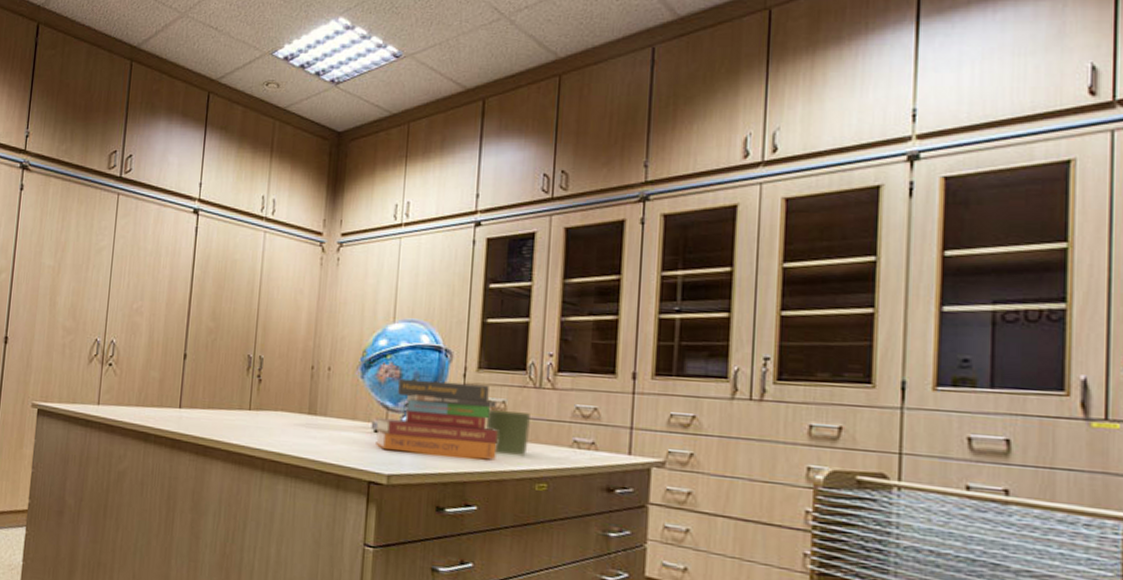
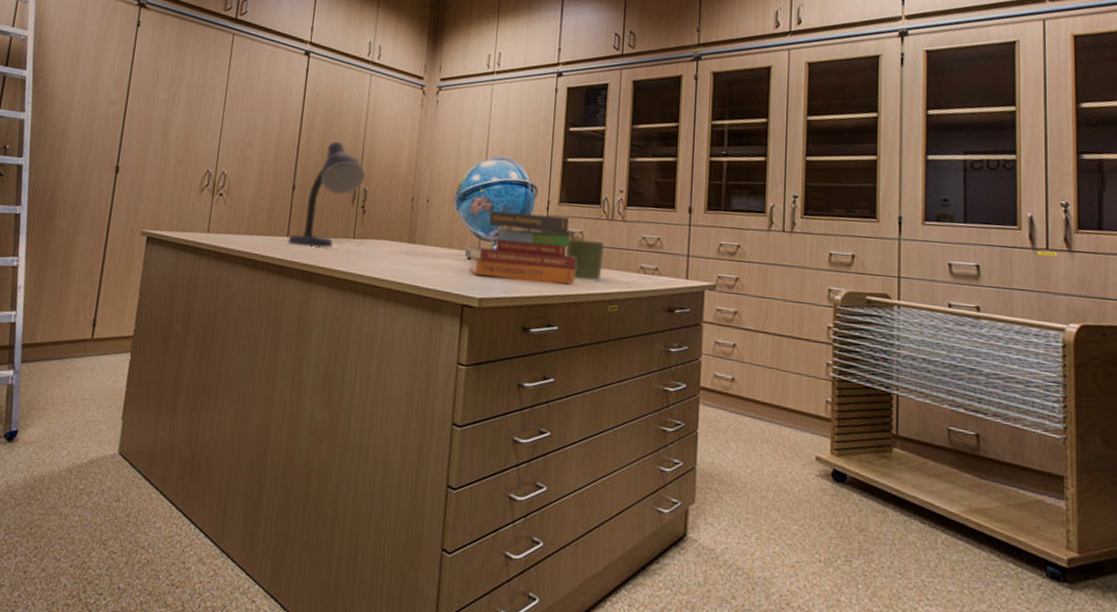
desk lamp: none [180,305,261,421] -> present [287,141,365,249]

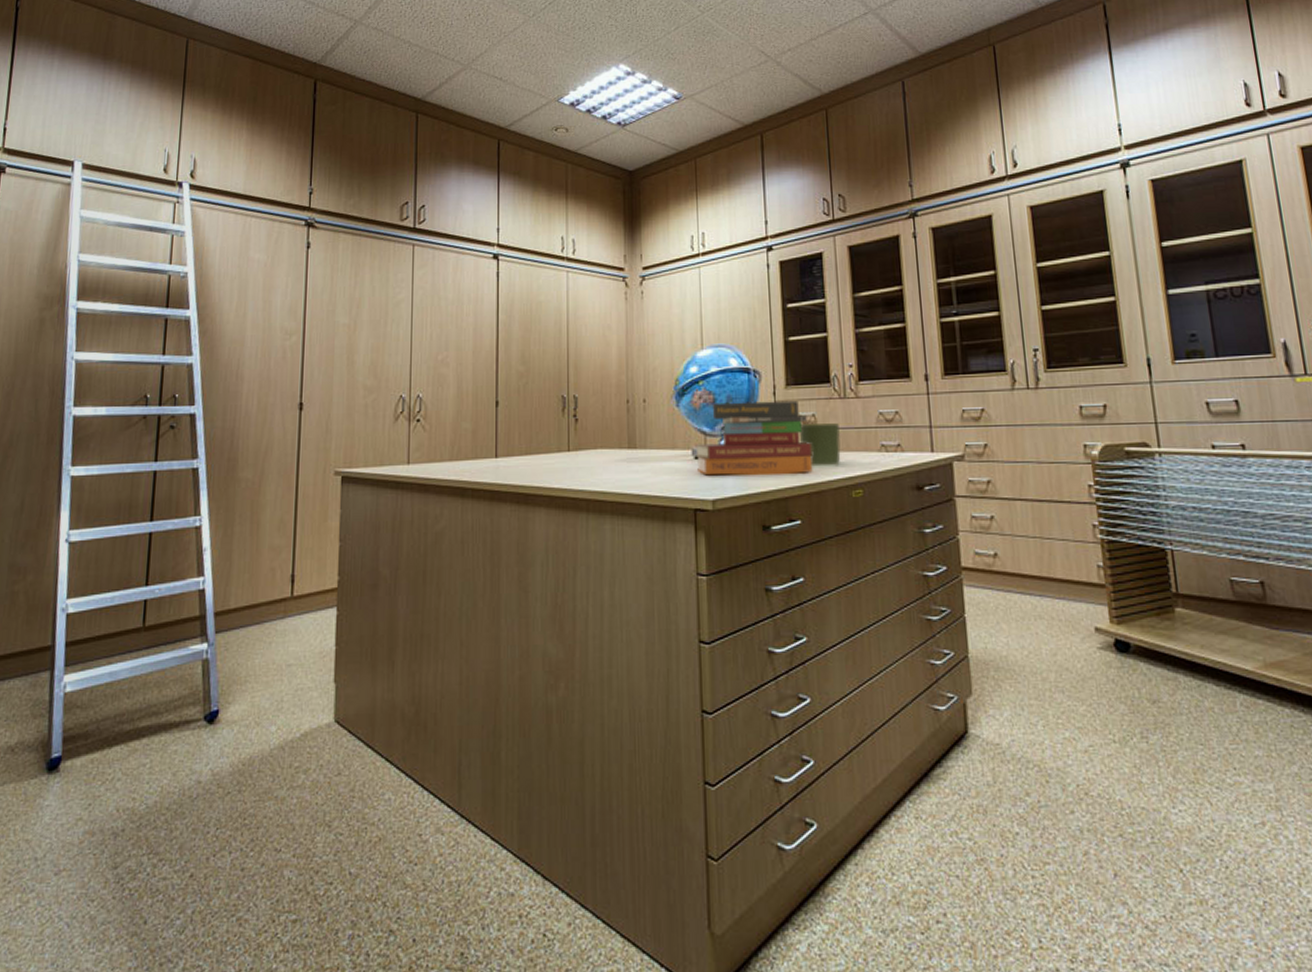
desk lamp: present [287,141,365,249] -> none [497,347,573,467]

